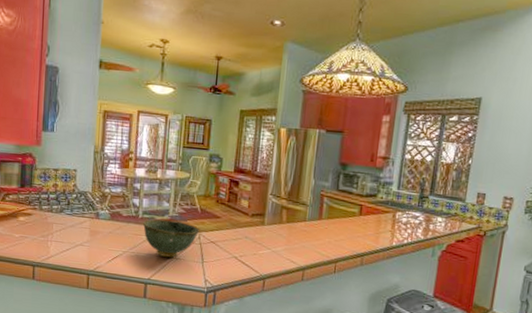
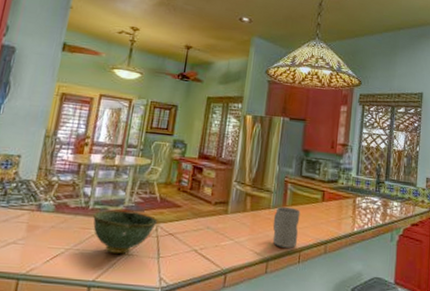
mug: none [308,219,337,259] -> present [272,206,301,248]

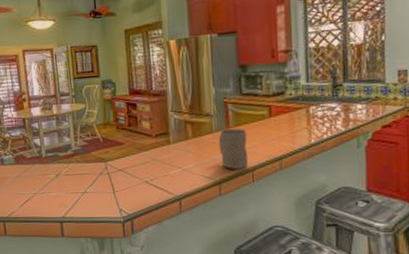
bowl: present [93,210,158,254] -> none [48,155,106,193]

